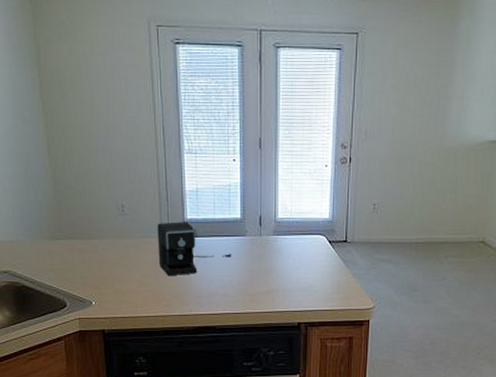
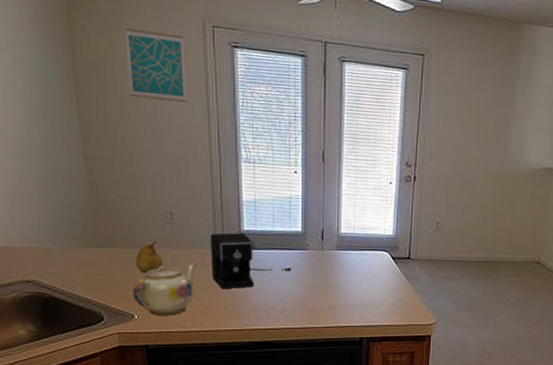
wall art: none [81,36,136,100] -> present [124,28,188,102]
teapot: none [91,251,146,302] -> present [133,263,197,315]
fruit: none [92,231,116,263] -> present [135,241,163,274]

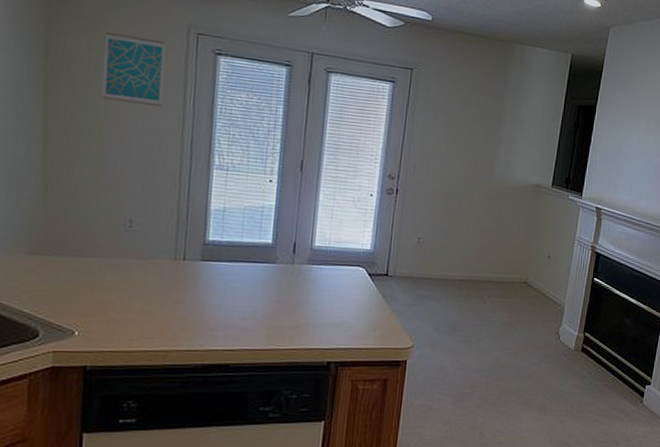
teapot: present [133,263,197,315] -> none [76,274,153,332]
fruit: present [135,241,163,274] -> none [83,249,115,285]
coffee maker: present [210,232,291,290] -> none [168,242,257,305]

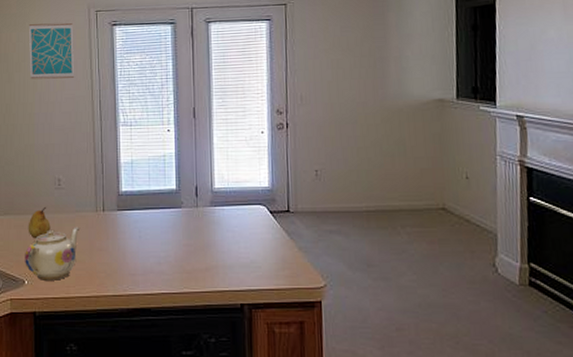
teapot: none [76,274,153,332] -> present [25,226,80,280]
fruit: none [83,249,115,285] -> present [28,206,51,239]

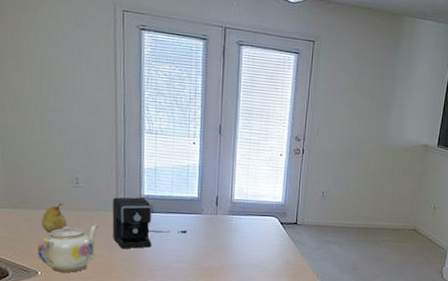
wall art: present [28,23,75,80] -> none [42,10,97,78]
coffee maker: none [92,194,167,253] -> present [112,197,187,249]

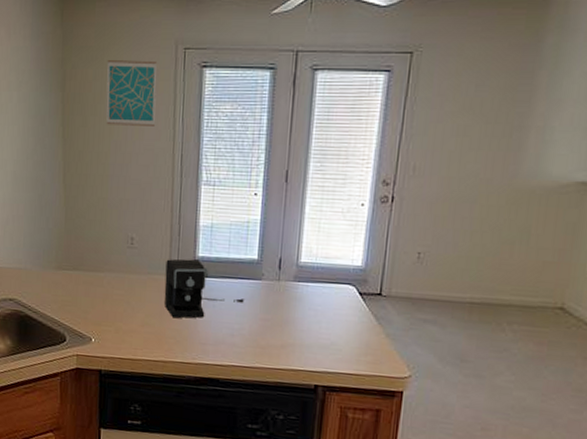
teapot: present [38,224,99,272] -> none [92,289,152,342]
fruit: present [41,203,67,233] -> none [97,265,121,298]
wall art: none [42,10,97,78] -> present [106,60,158,126]

